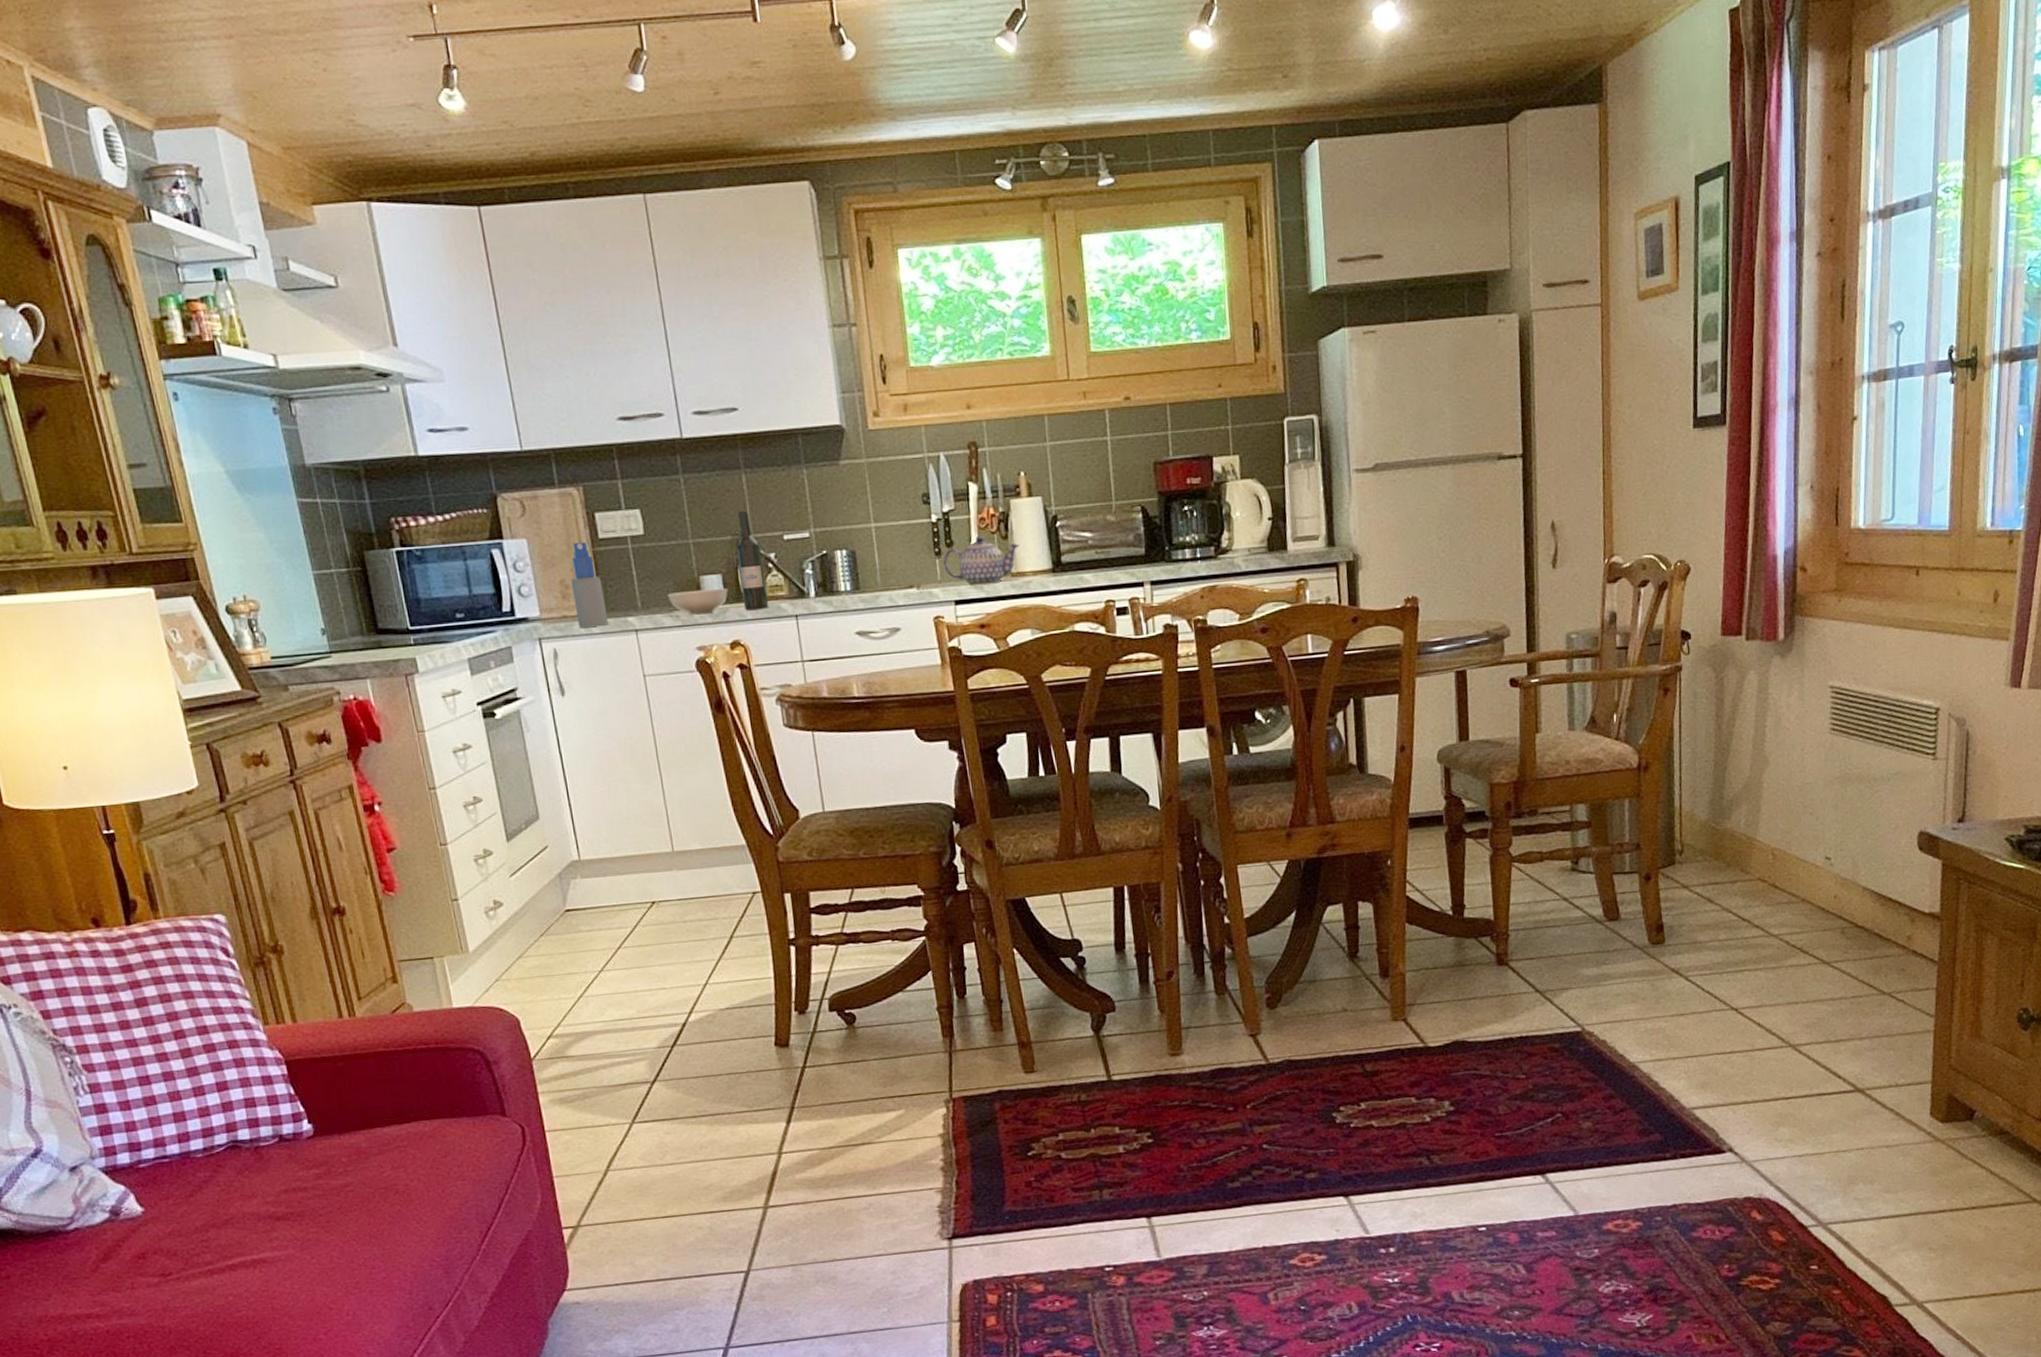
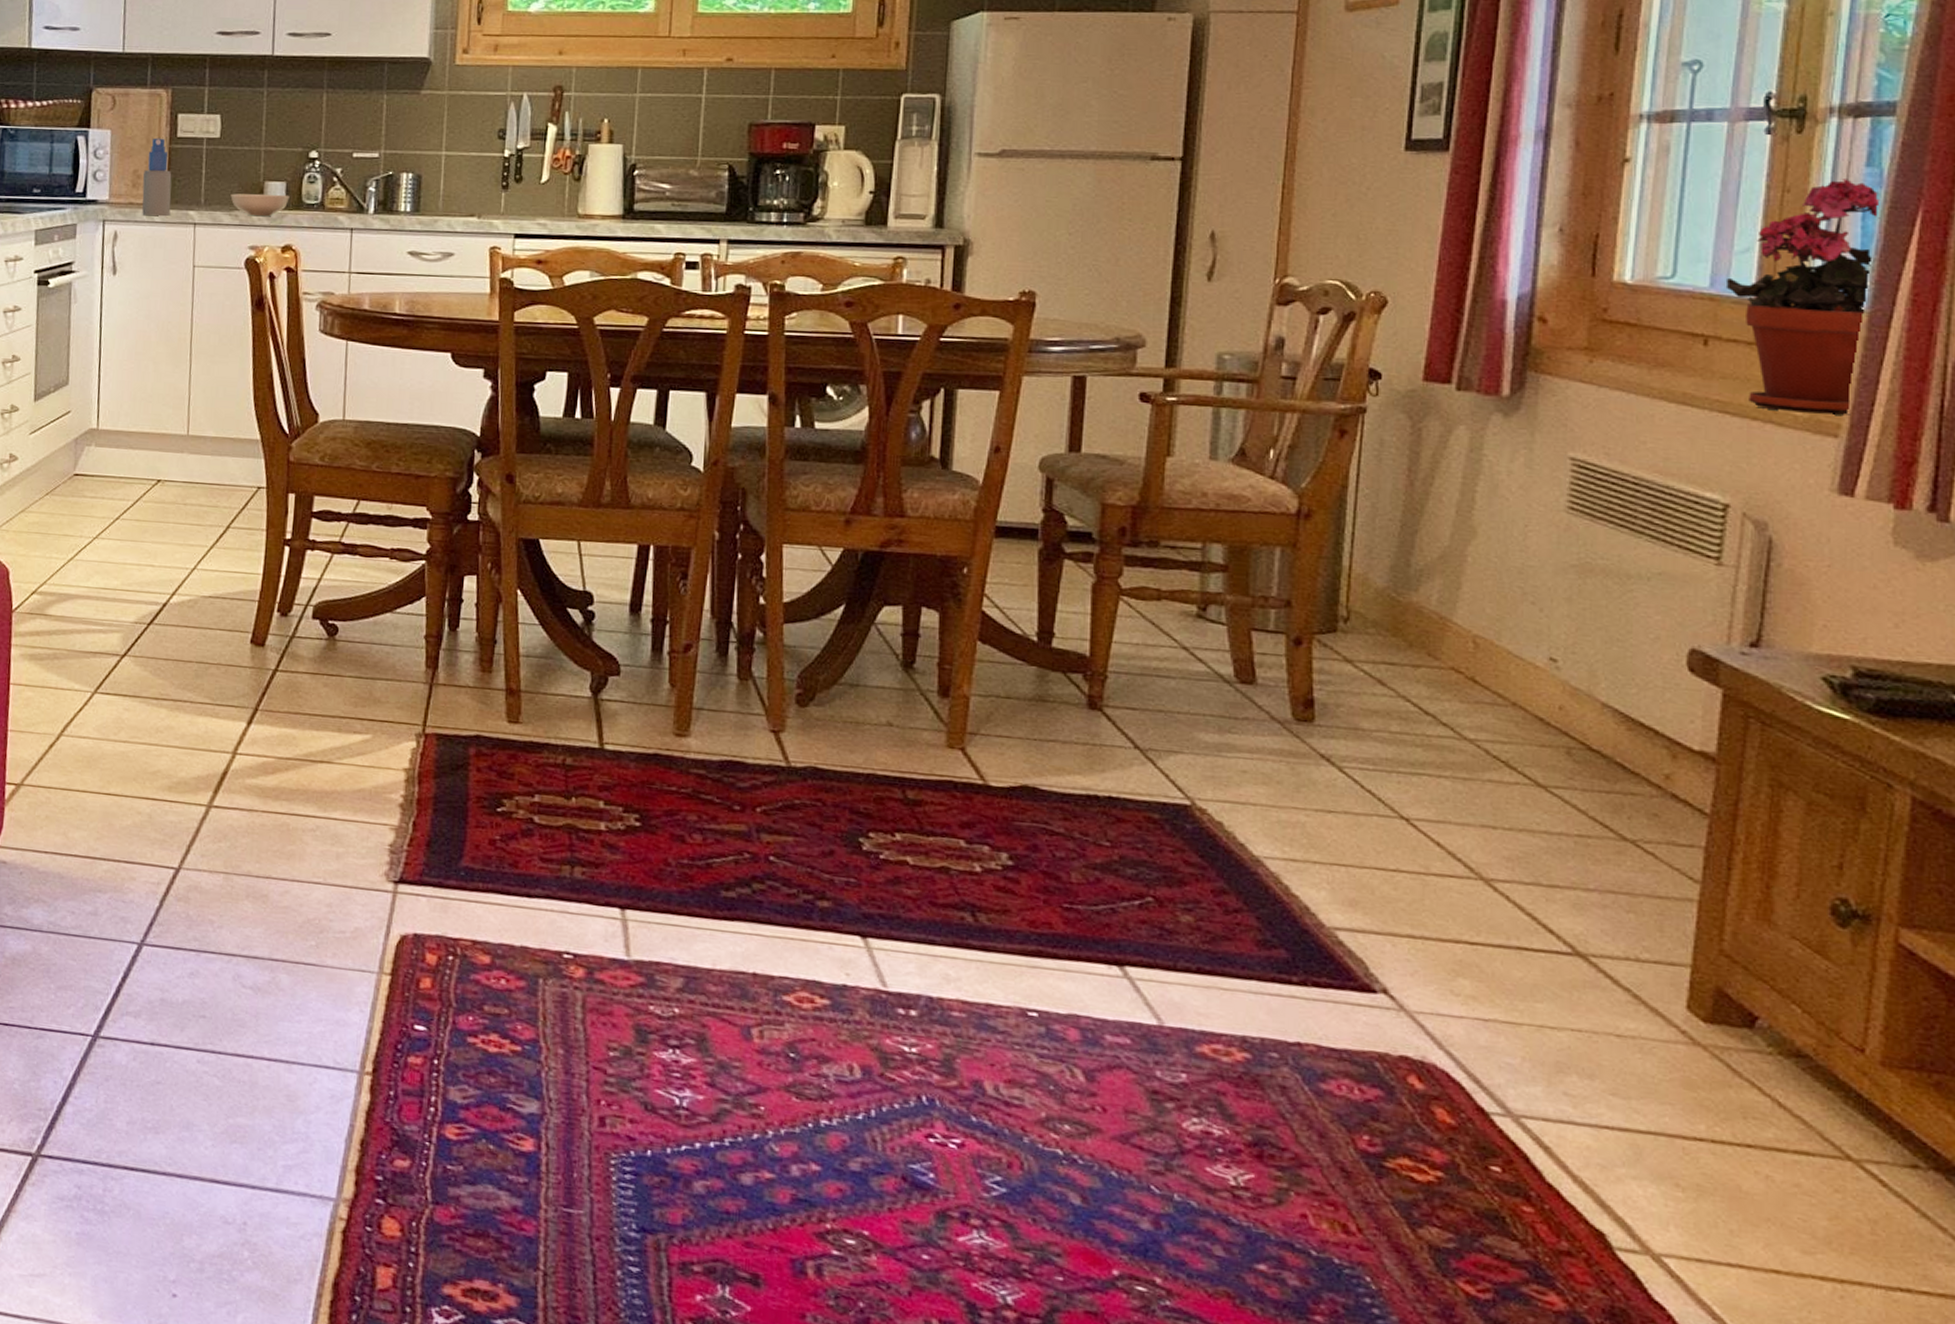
wine bottle: present [735,511,769,611] -> none [302,126,329,219]
teapot: present [943,535,1020,587] -> none [509,174,592,224]
potted plant: none [1928,416,2030,624] -> present [1725,177,1880,415]

